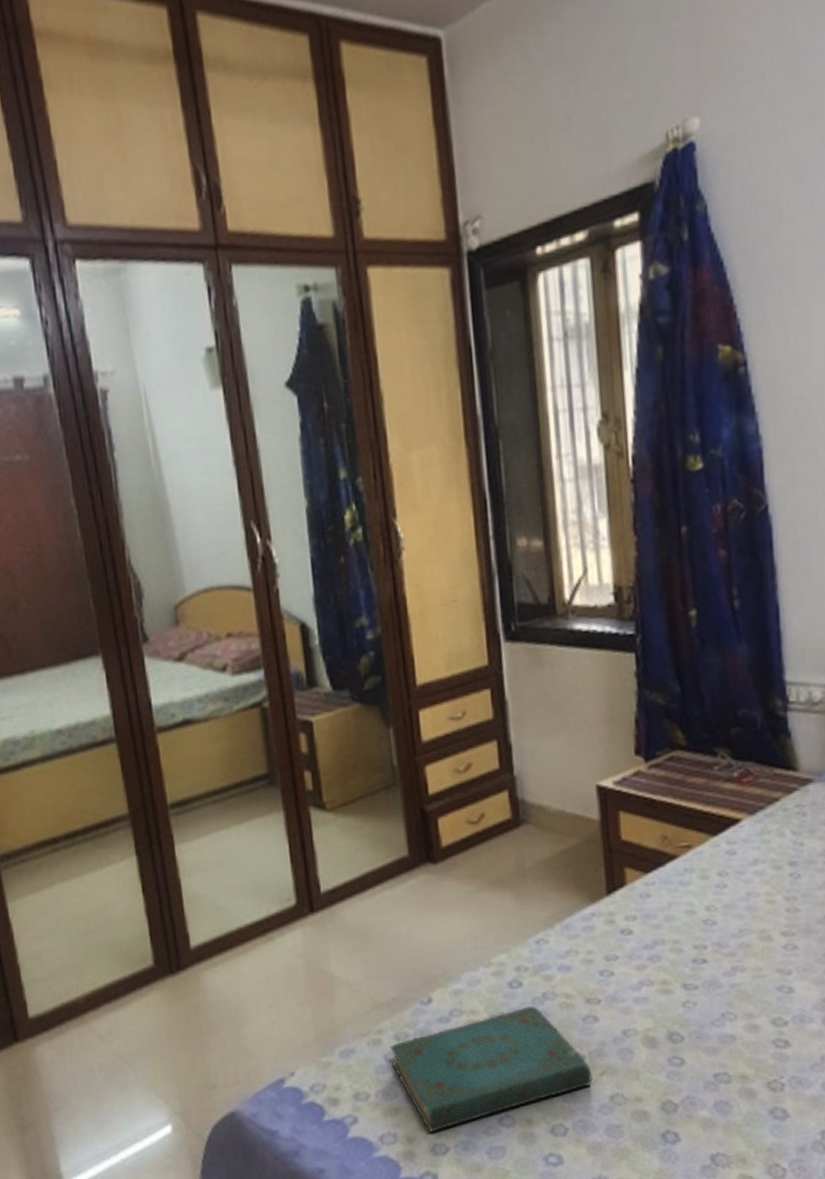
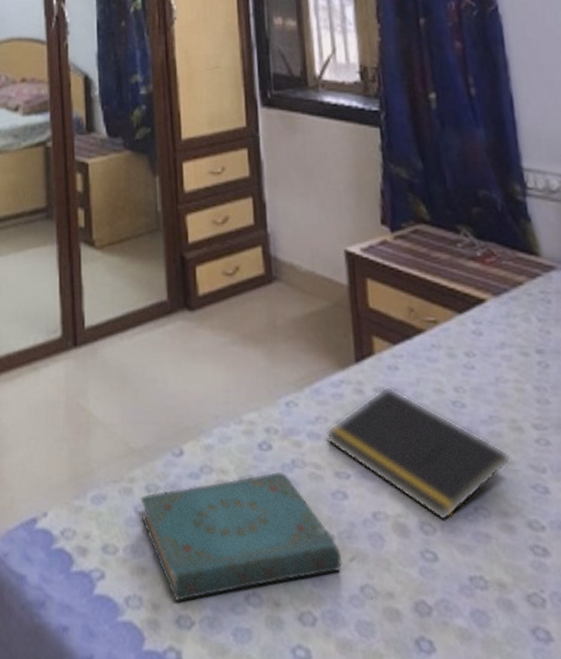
notepad: none [576,914,759,1030] -> present [325,386,512,522]

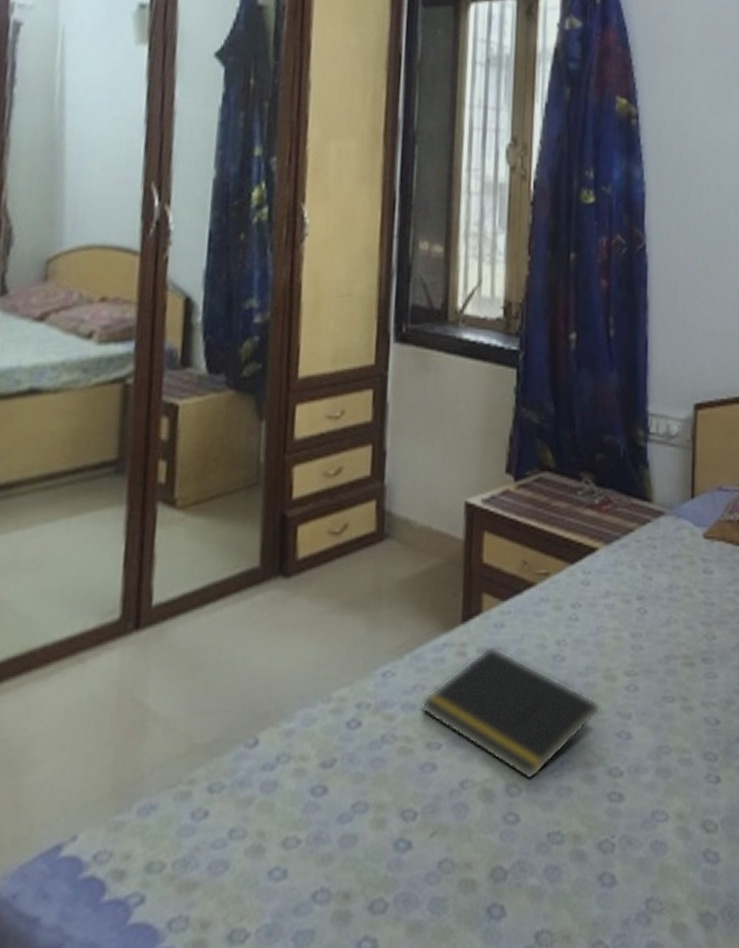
book: present [140,472,342,601] -> none [199,751,423,913]

